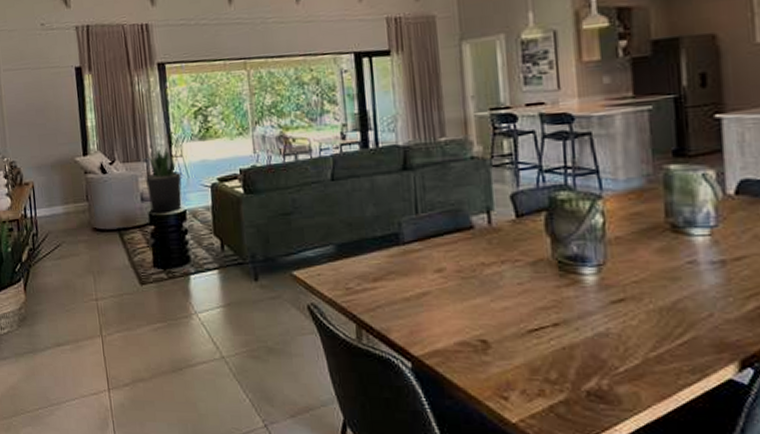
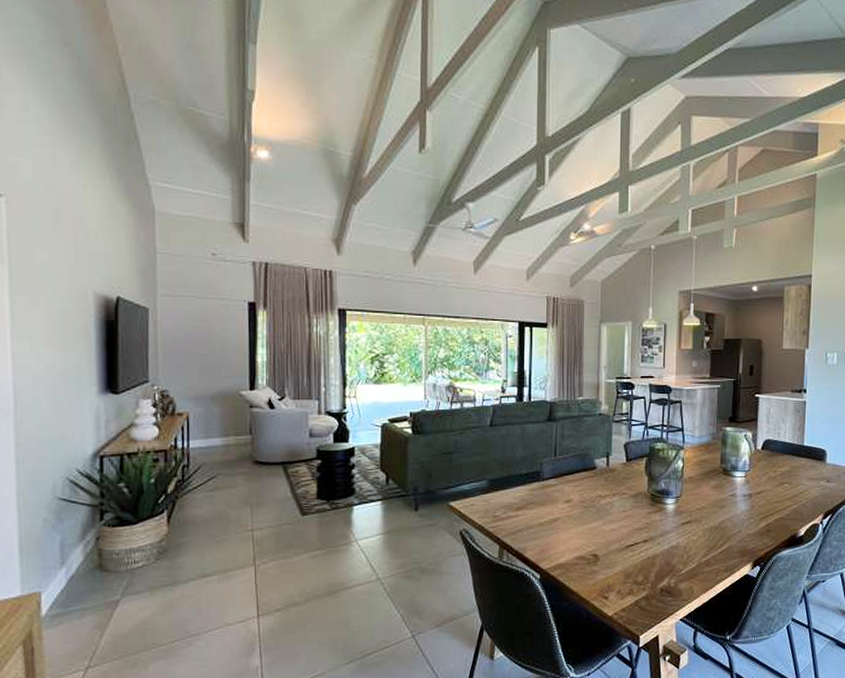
planter: present [145,147,182,214] -> none [315,386,354,449]

